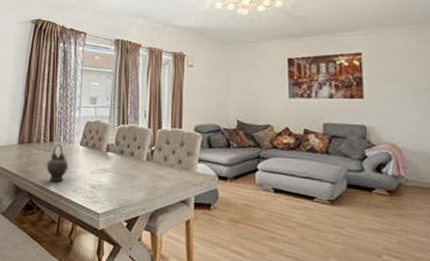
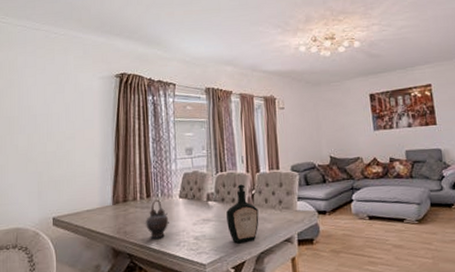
bottle: none [124,139,157,198] -> present [226,184,259,243]

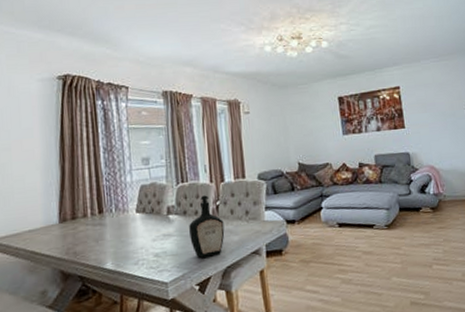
teapot: present [146,199,169,239] -> none [98,215,125,258]

